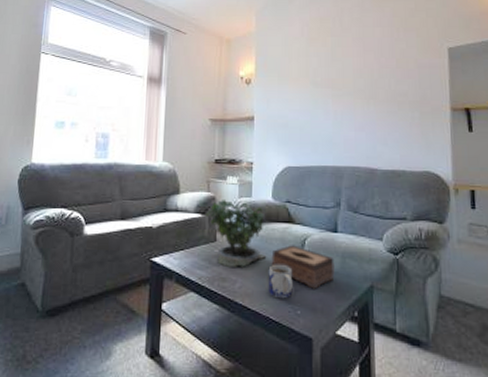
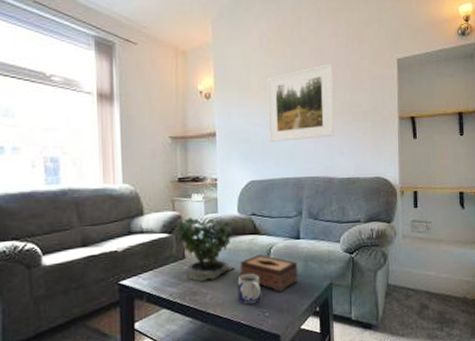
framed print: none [307,52,378,129] -> present [267,63,335,142]

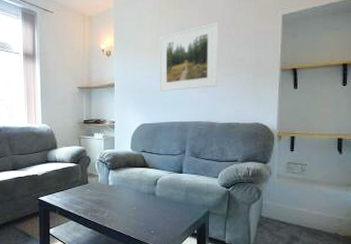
potted plant: present [173,213,235,282] -> none [79,148,128,202]
mug: present [237,273,261,305] -> none [129,198,148,223]
tissue box: present [239,254,298,292] -> none [131,184,180,215]

